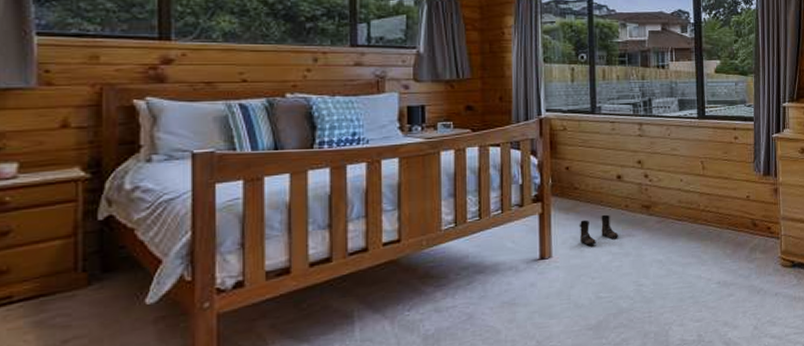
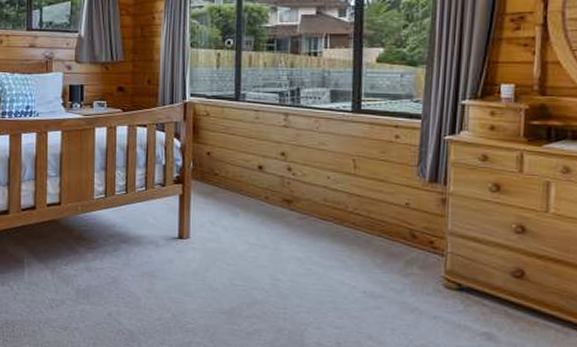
boots: present [579,214,619,245] -> none [217,203,257,232]

